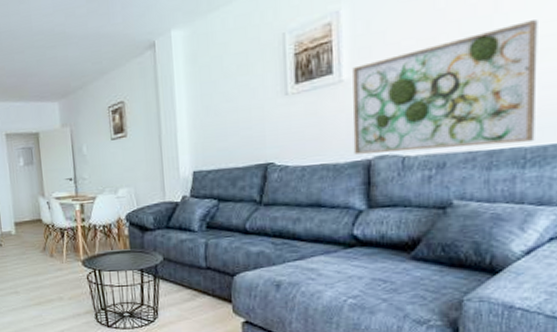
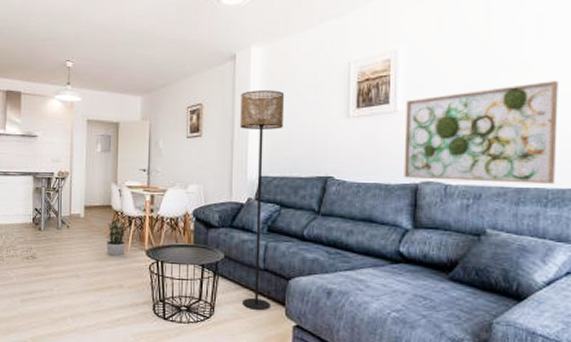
potted plant: none [39,232,61,270] -> present [106,219,128,256]
floor lamp: none [164,75,217,309] -> present [240,90,285,310]

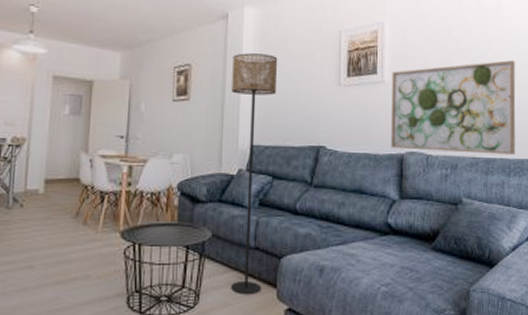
potted plant: present [106,219,128,256] -> none [71,194,100,240]

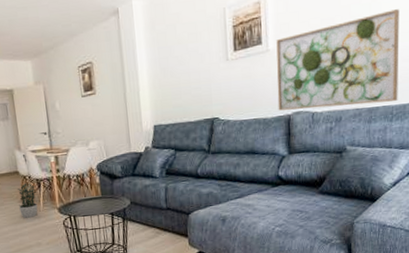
potted plant: none [71,194,100,240] -> present [17,183,38,218]
floor lamp: present [231,53,278,294] -> none [128,41,176,245]

